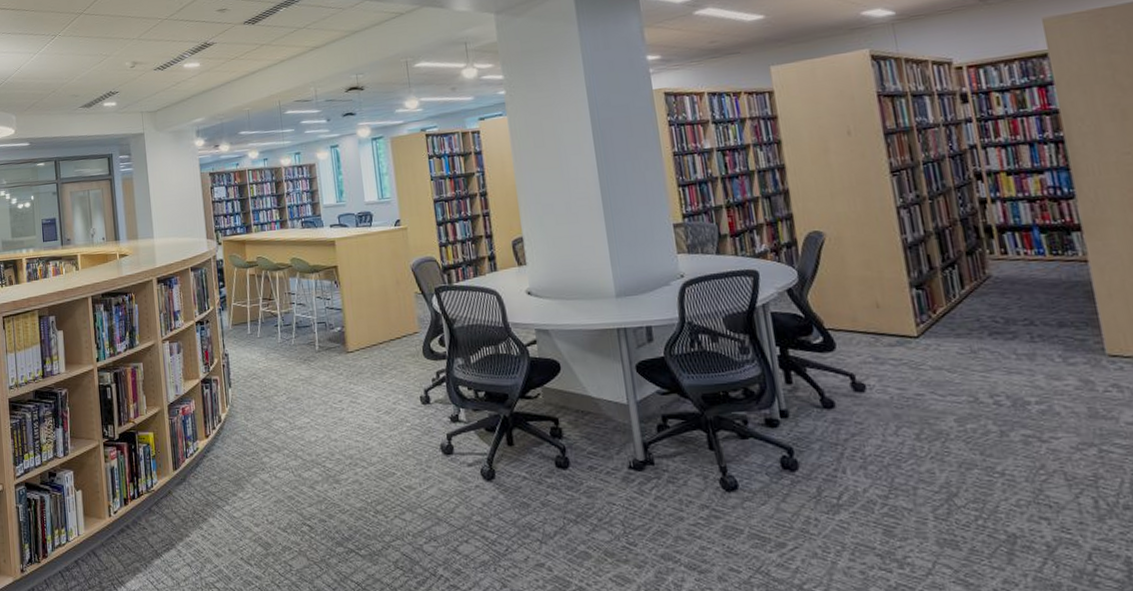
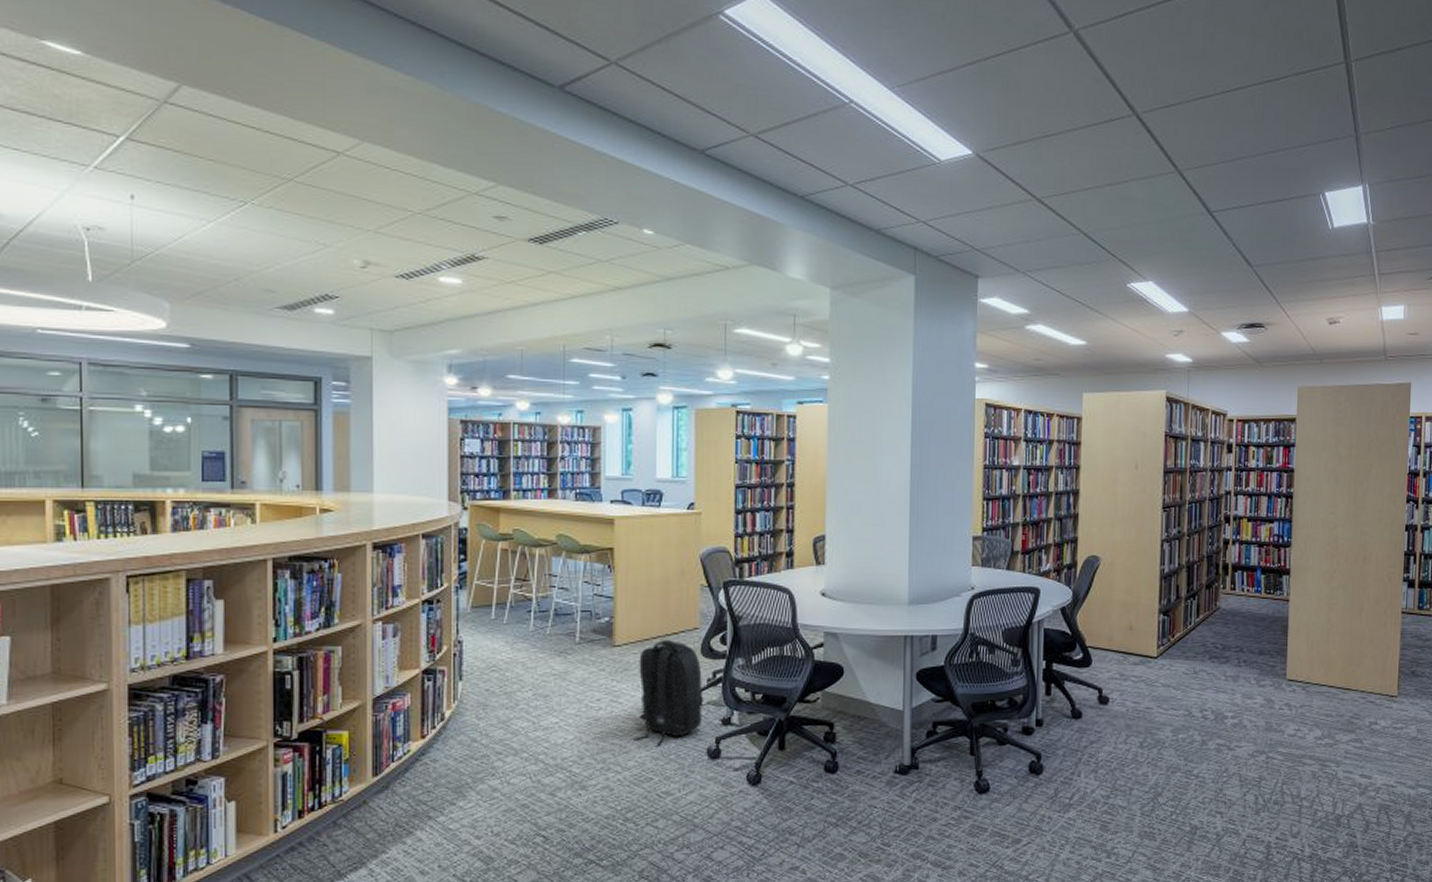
backpack: none [370,344,433,444] -> present [634,640,702,747]

